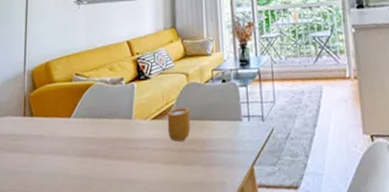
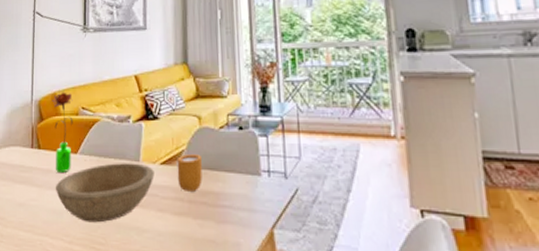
flower: none [45,60,67,138] -> present [52,92,73,174]
bowl: none [49,120,146,182] -> present [56,163,155,223]

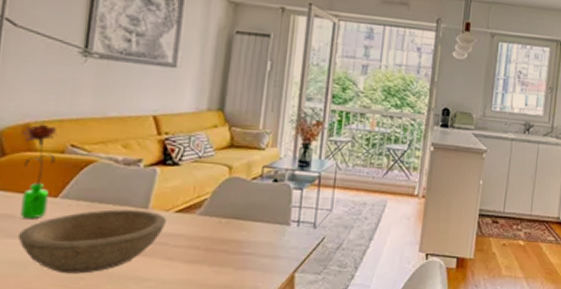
mug: present [177,154,203,191] -> none [194,203,228,240]

